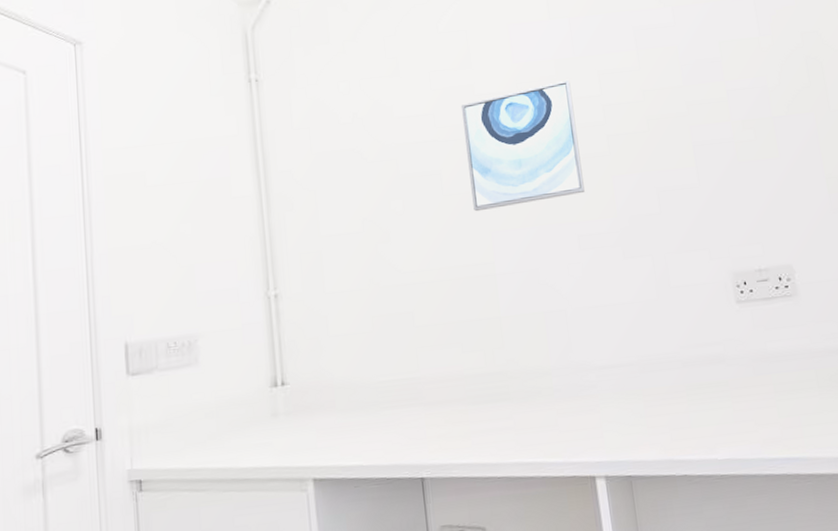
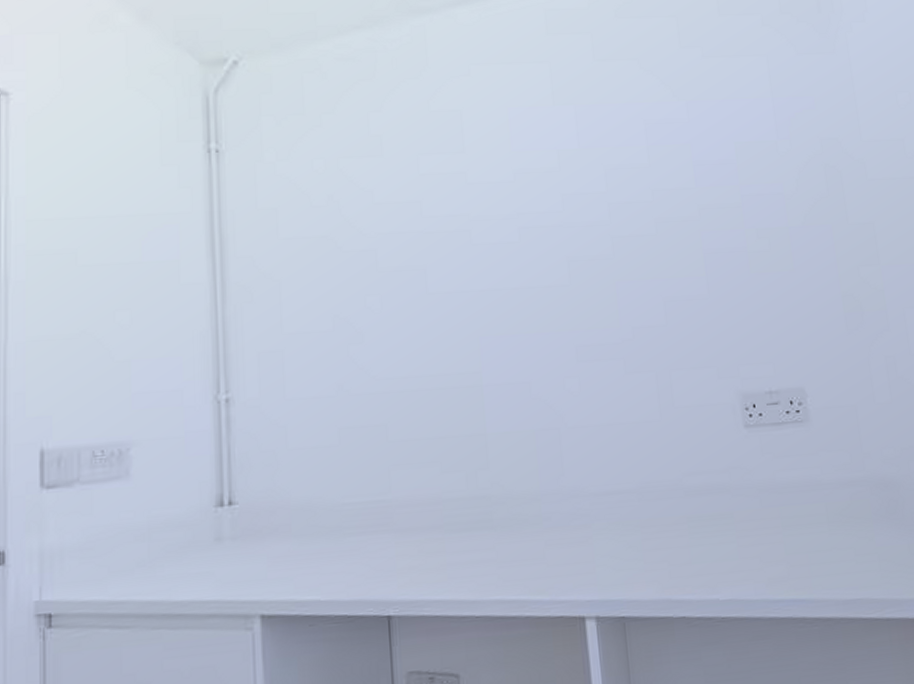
wall art: present [460,80,585,212] -> none [451,174,585,314]

